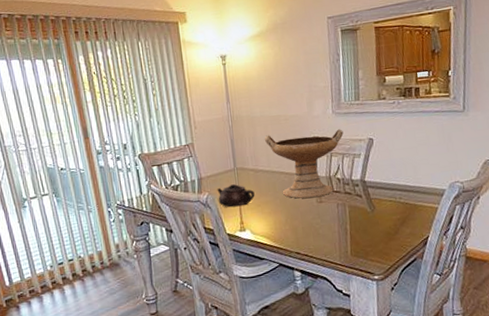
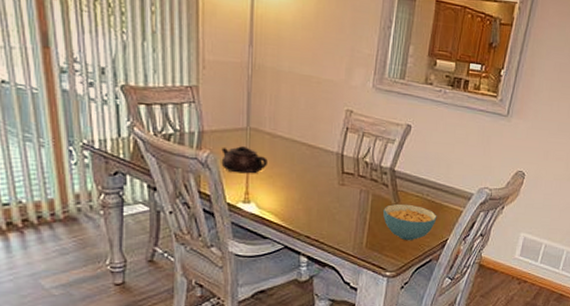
decorative bowl: present [264,129,344,199] -> none [288,96,381,179]
cereal bowl: none [361,209,414,244] -> present [383,204,437,241]

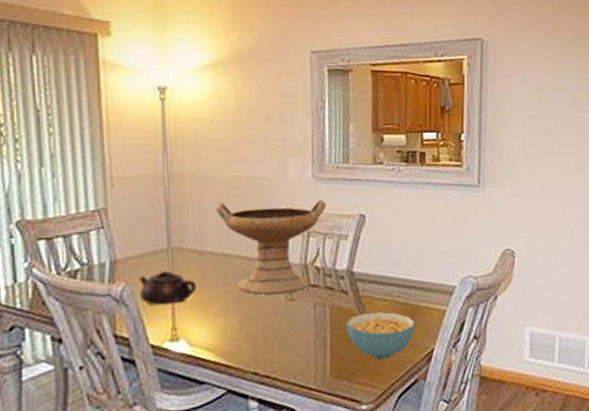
decorative bowl: none [288,96,381,179] -> present [215,200,326,295]

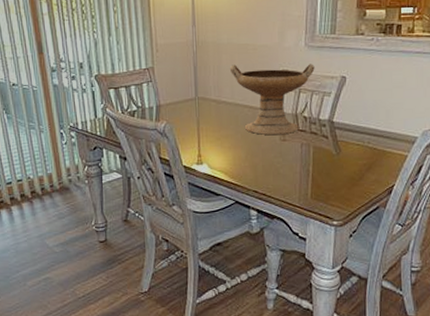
teapot: present [139,271,196,306] -> none [176,114,215,139]
cereal bowl: present [346,311,415,360] -> none [325,153,381,190]

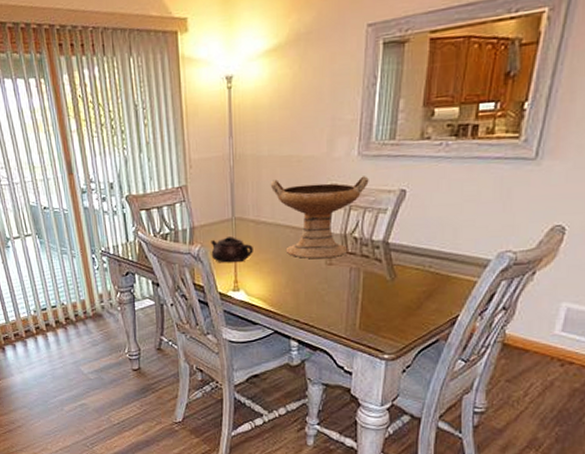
teapot: none [176,114,215,139] -> present [211,237,253,263]

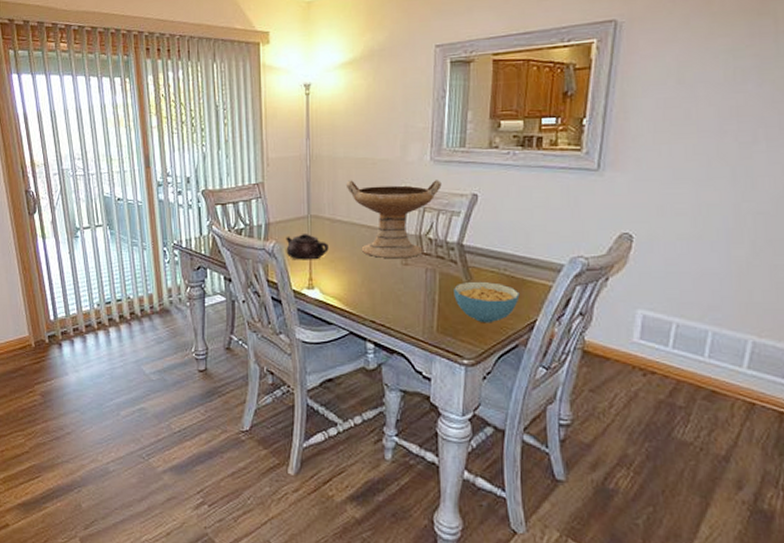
cereal bowl: none [377,278,443,320] -> present [454,281,520,323]

